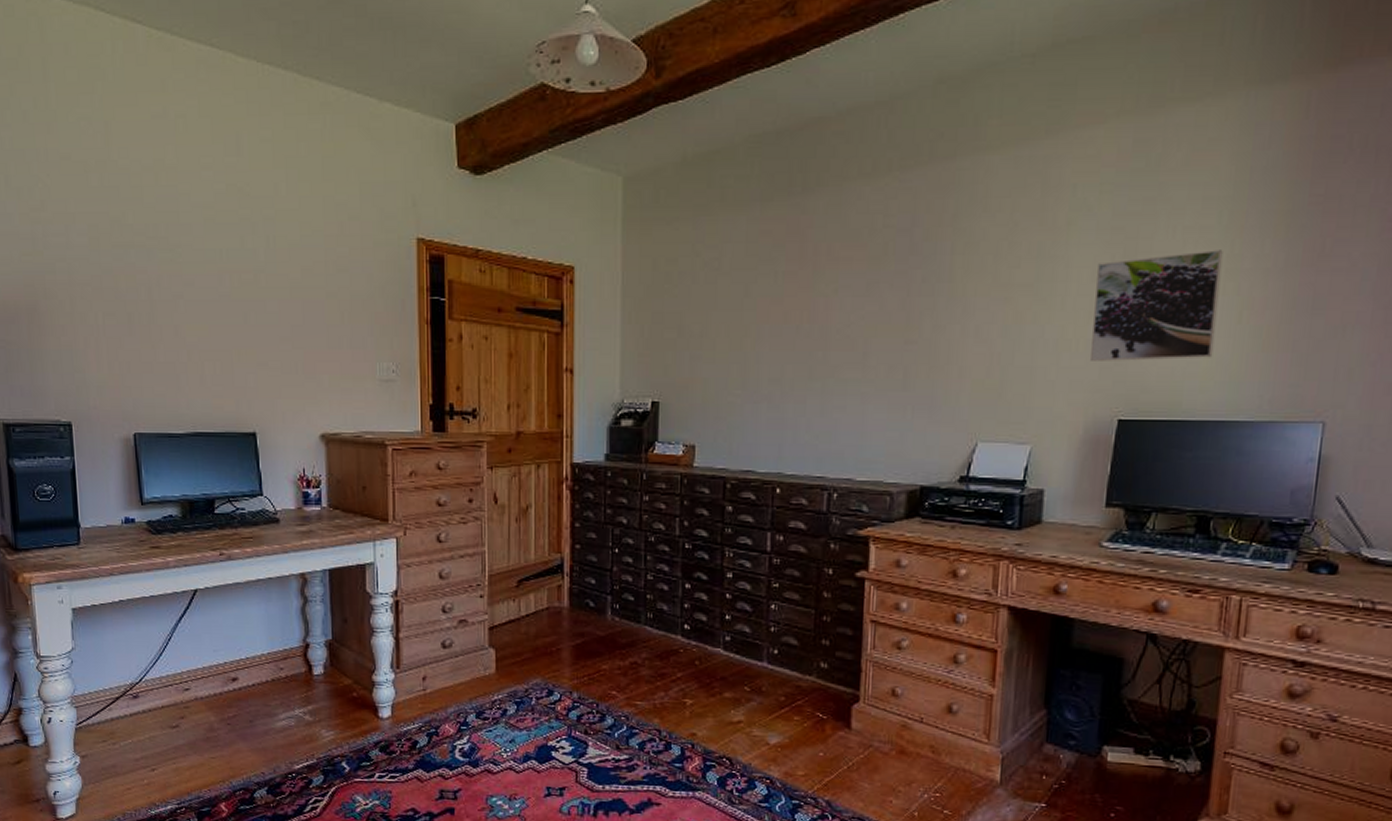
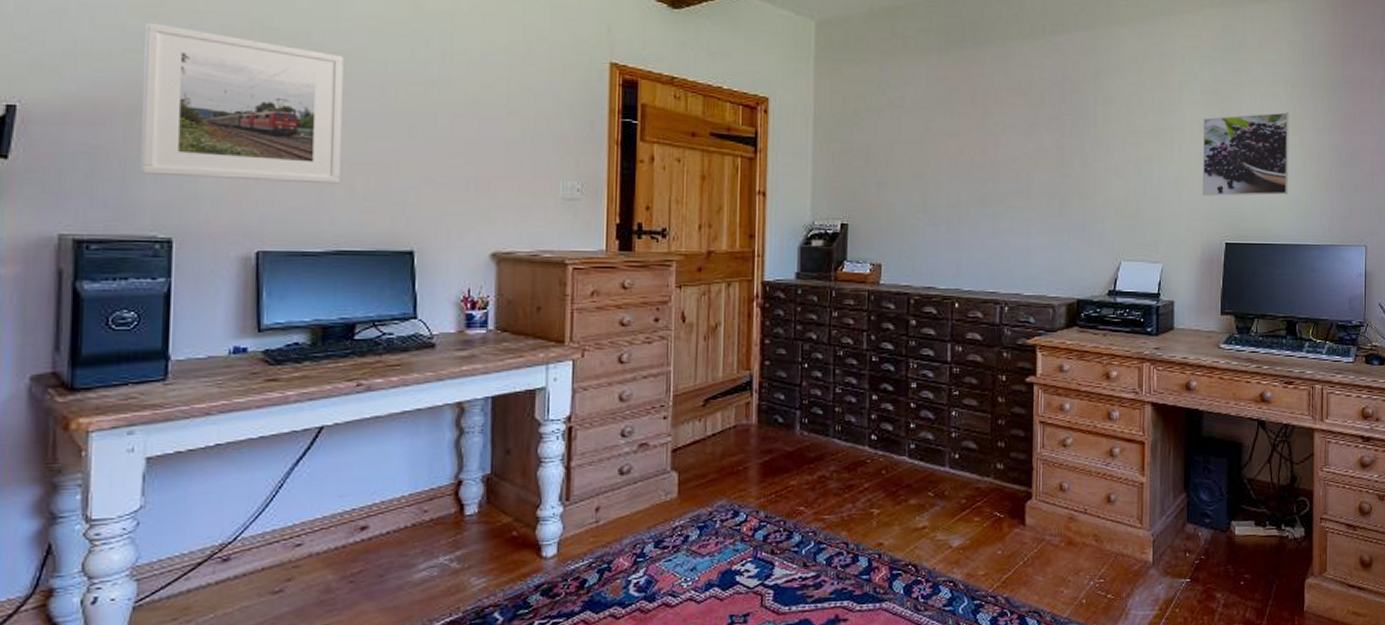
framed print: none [33,226,193,371] -> present [140,22,343,185]

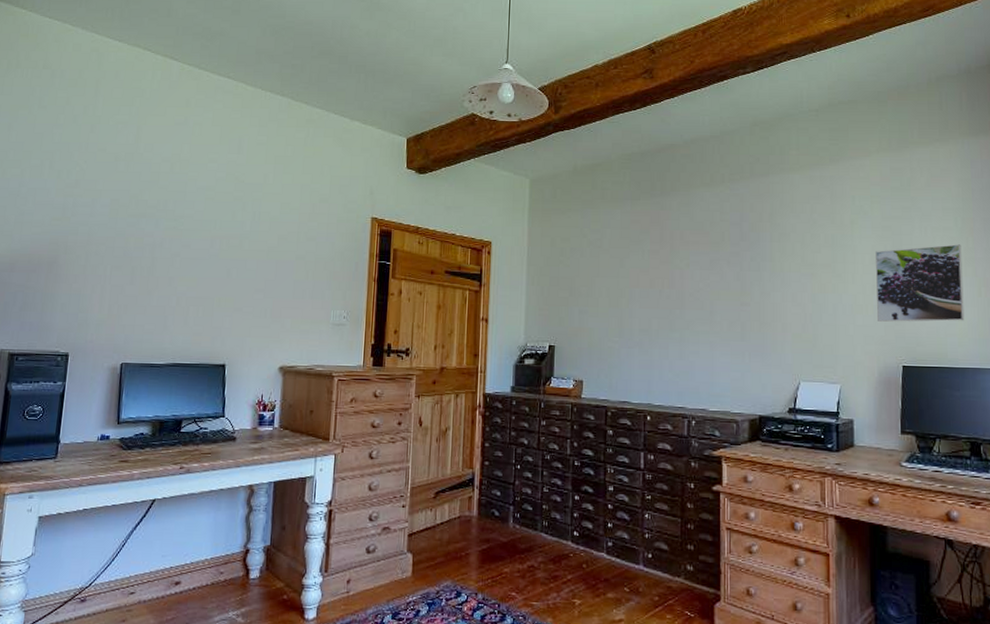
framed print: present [140,22,343,185] -> none [53,199,187,313]

